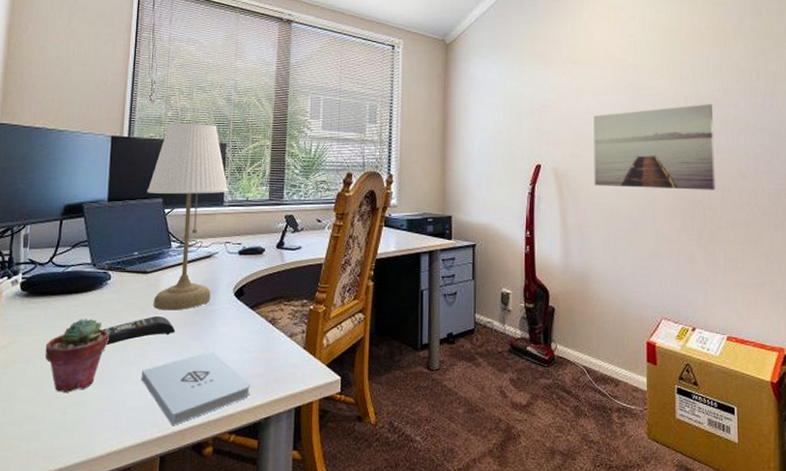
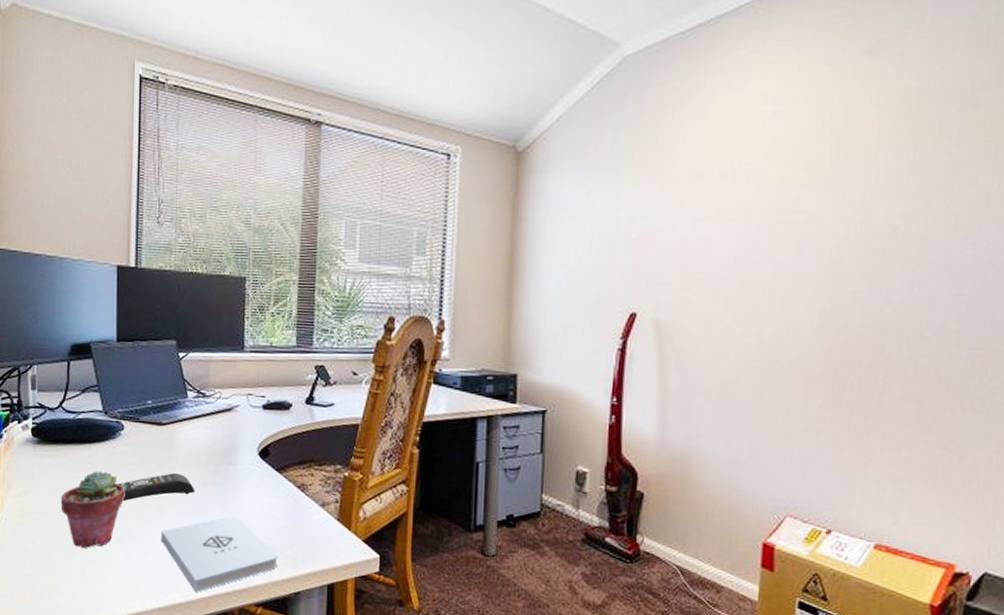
desk lamp: present [147,122,228,310] -> none [158,250,249,468]
wall art: present [594,104,715,190] -> none [707,235,888,354]

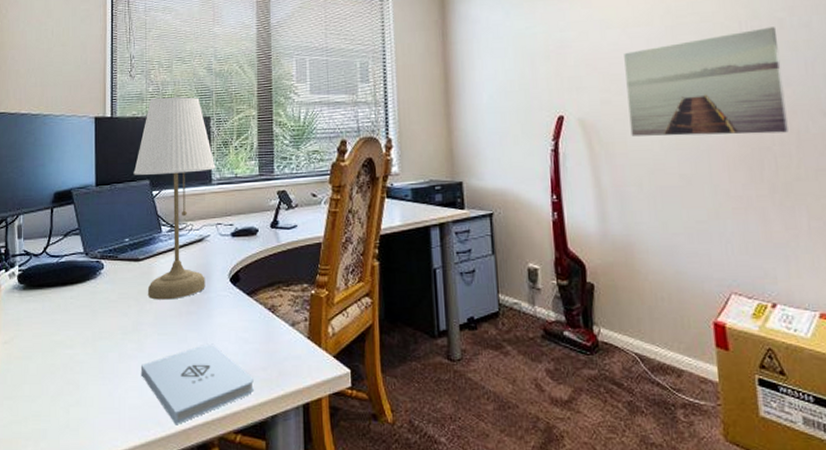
potted succulent: present [61,471,125,548] -> none [45,311,106,389]
remote control: present [118,472,195,501] -> none [99,305,172,338]
desk lamp: none [158,250,249,468] -> present [133,97,216,300]
wall art: none [707,235,888,354] -> present [624,27,788,137]

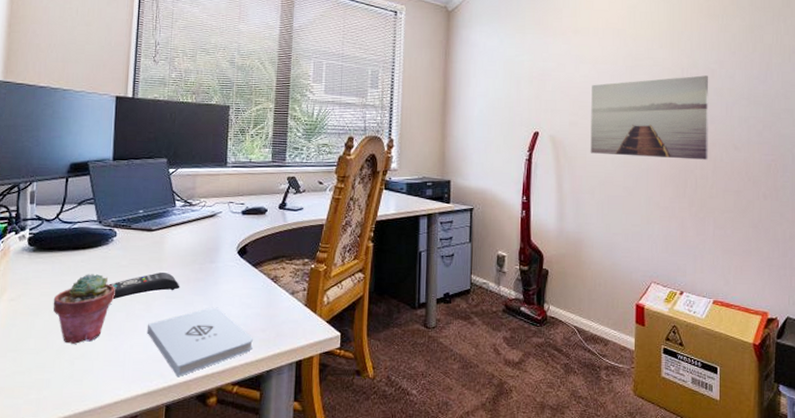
potted succulent: none [45,311,106,389] -> present [53,274,115,344]
remote control: none [99,305,172,338] -> present [108,271,180,299]
desk lamp: present [133,97,216,300] -> none [151,83,232,267]

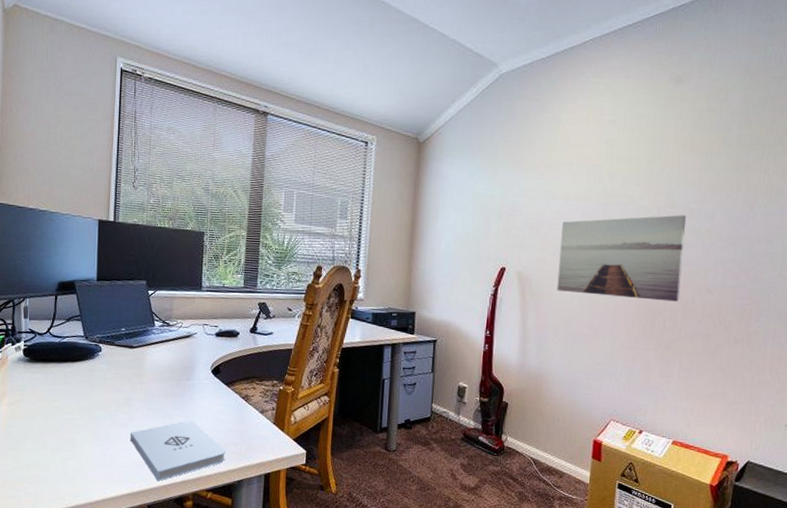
potted succulent: present [53,274,115,344] -> none [47,384,101,446]
remote control: present [108,271,180,299] -> none [95,386,159,408]

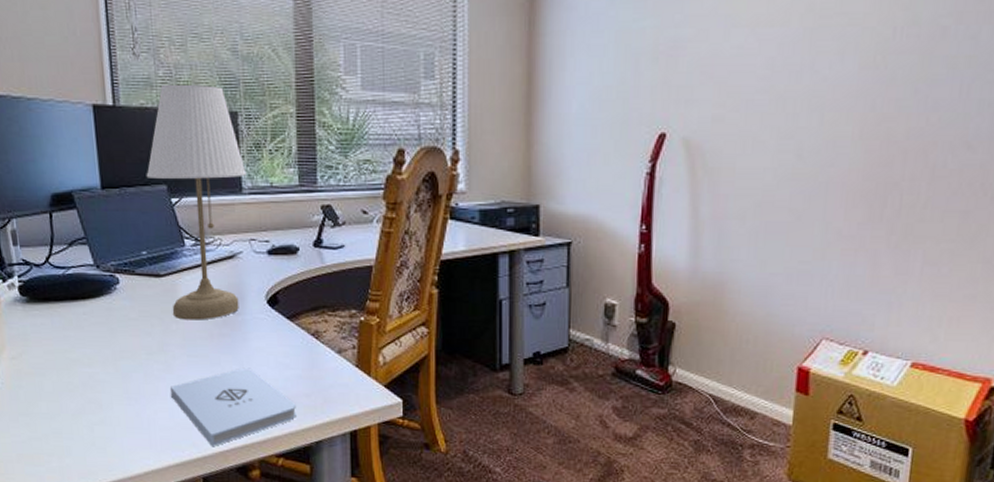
desk lamp: none [132,209,206,383] -> present [146,84,247,320]
wall art: present [557,215,686,302] -> none [741,37,936,167]

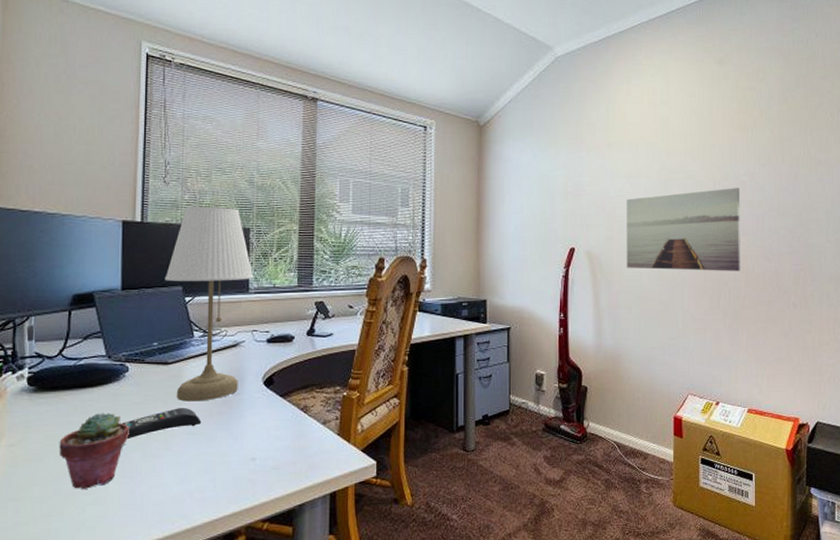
potted succulent: none [59,328,128,408] -> present [59,413,129,489]
remote control: none [118,325,203,358] -> present [121,407,202,438]
notepad: present [171,367,296,446] -> none [167,441,283,516]
wall art: none [741,37,936,167] -> present [626,188,740,271]

